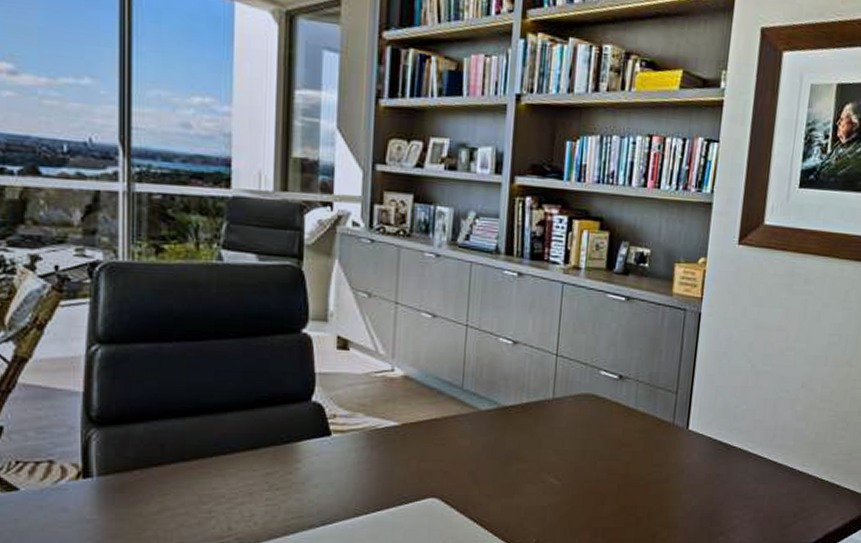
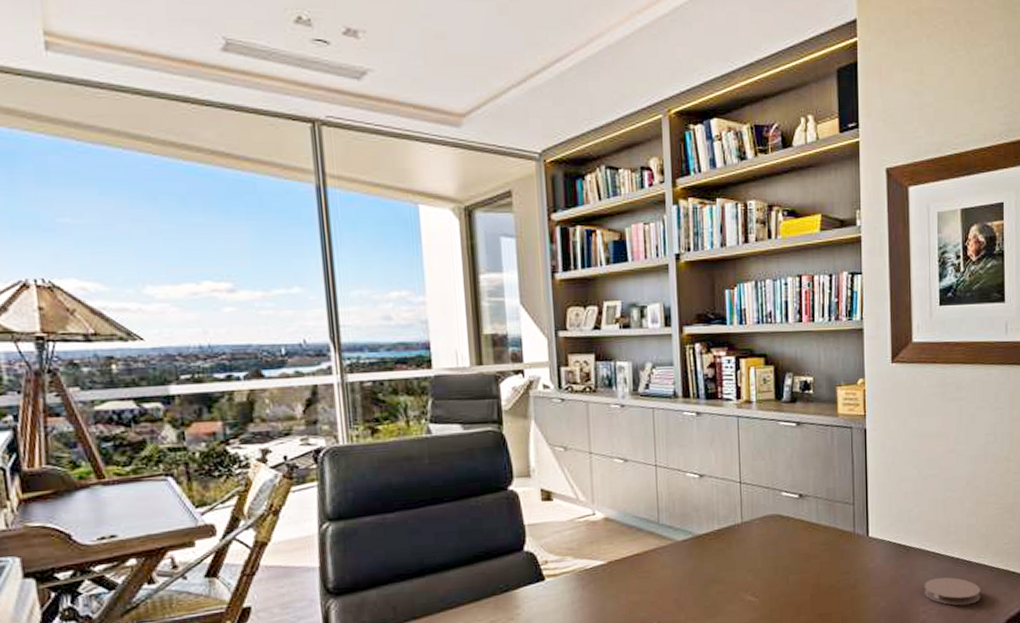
coaster: none [739,483,801,515] -> present [924,577,981,606]

